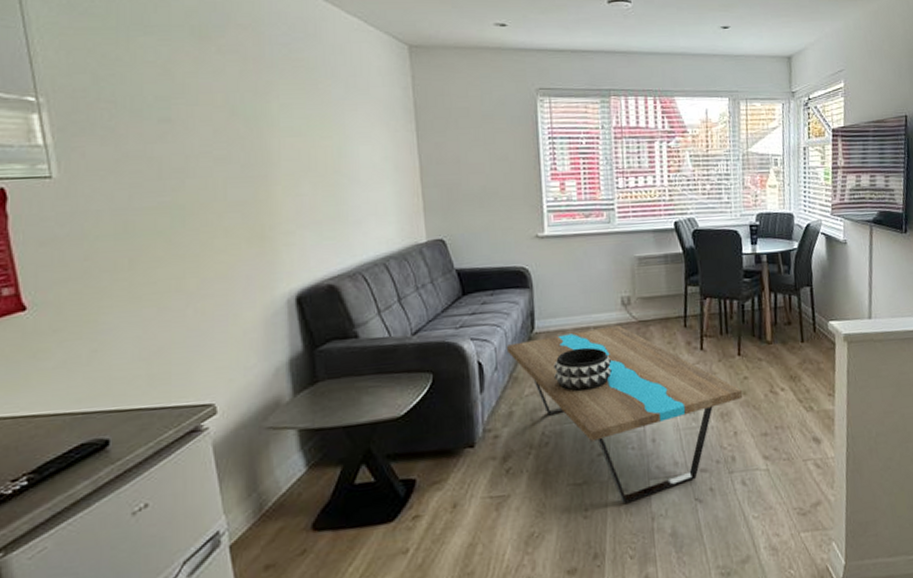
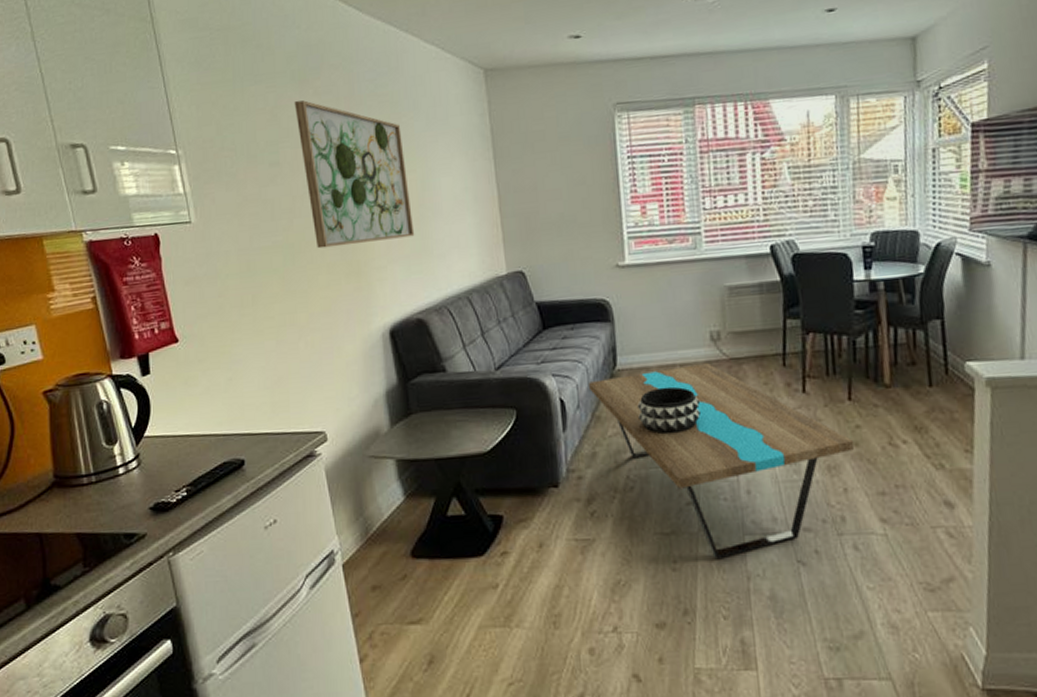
wall art: none [192,57,328,211] -> present [294,100,415,249]

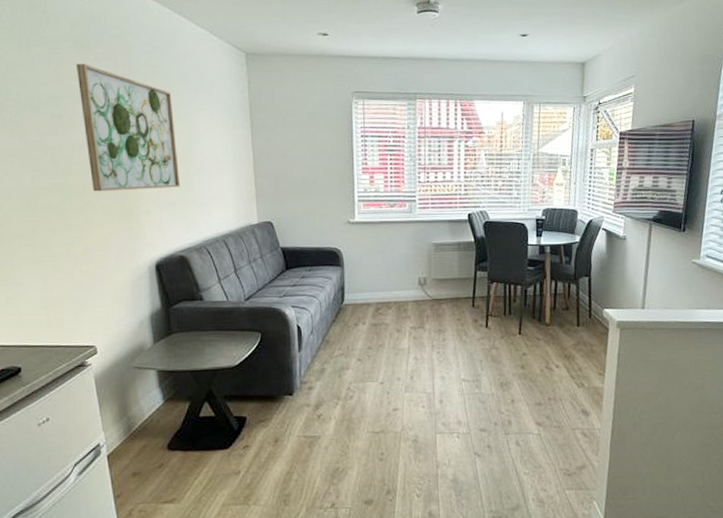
coffee table: present [589,363,855,560] -> none [321,302,521,452]
decorative bowl: present [637,386,701,435] -> none [359,319,408,356]

